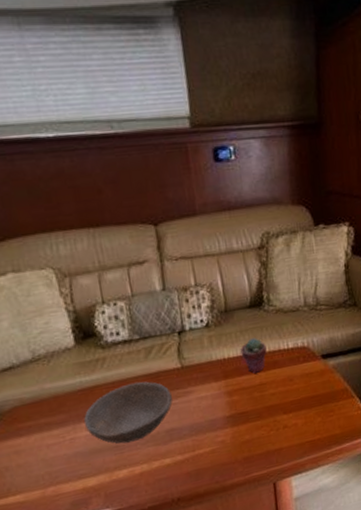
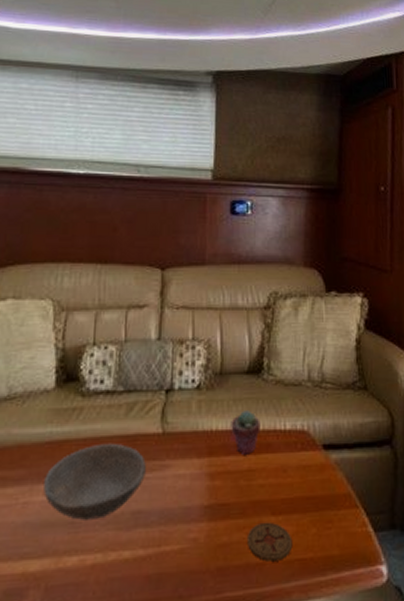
coaster: none [265,419,303,447] -> present [246,522,293,562]

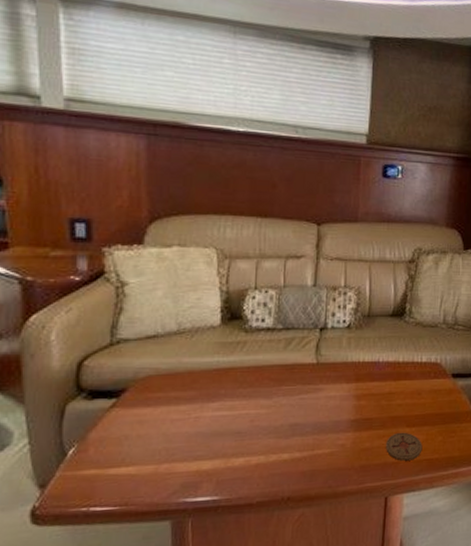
bowl: present [43,443,146,520] -> none [213,370,302,431]
potted succulent: present [231,410,260,455] -> none [375,346,401,381]

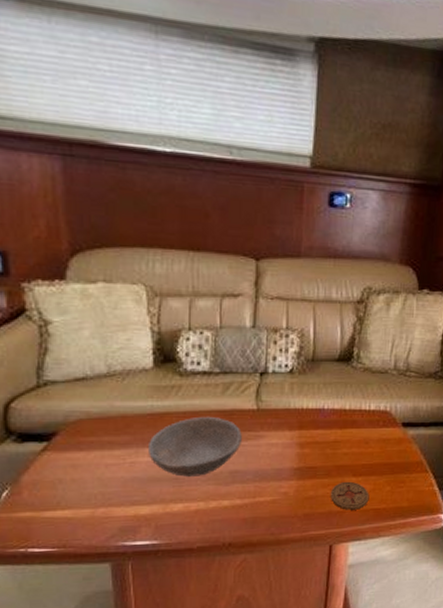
bowl: none [213,370,302,431] -> present [149,416,242,477]

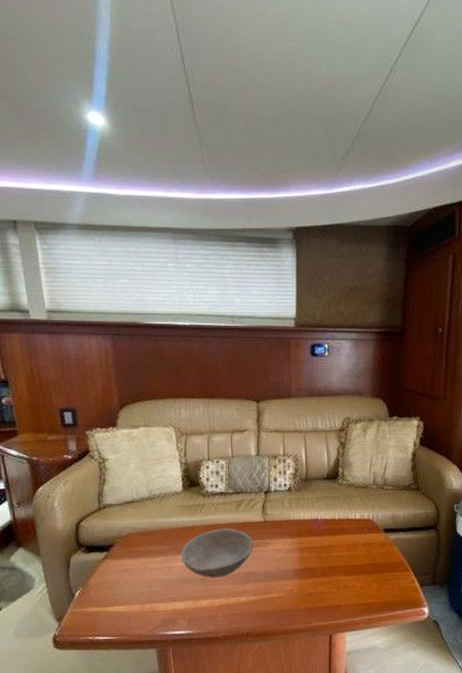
coaster: present [330,481,370,510] -> none [327,580,360,605]

